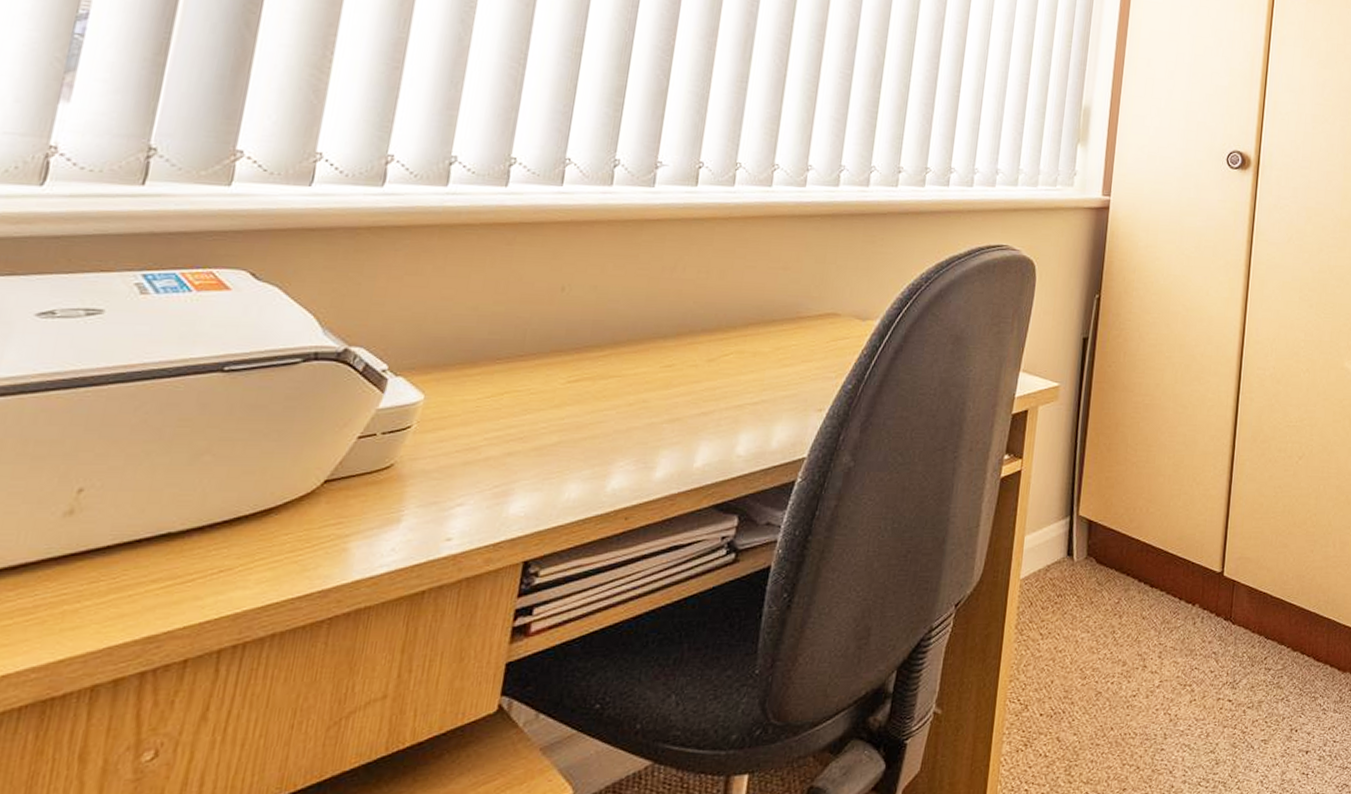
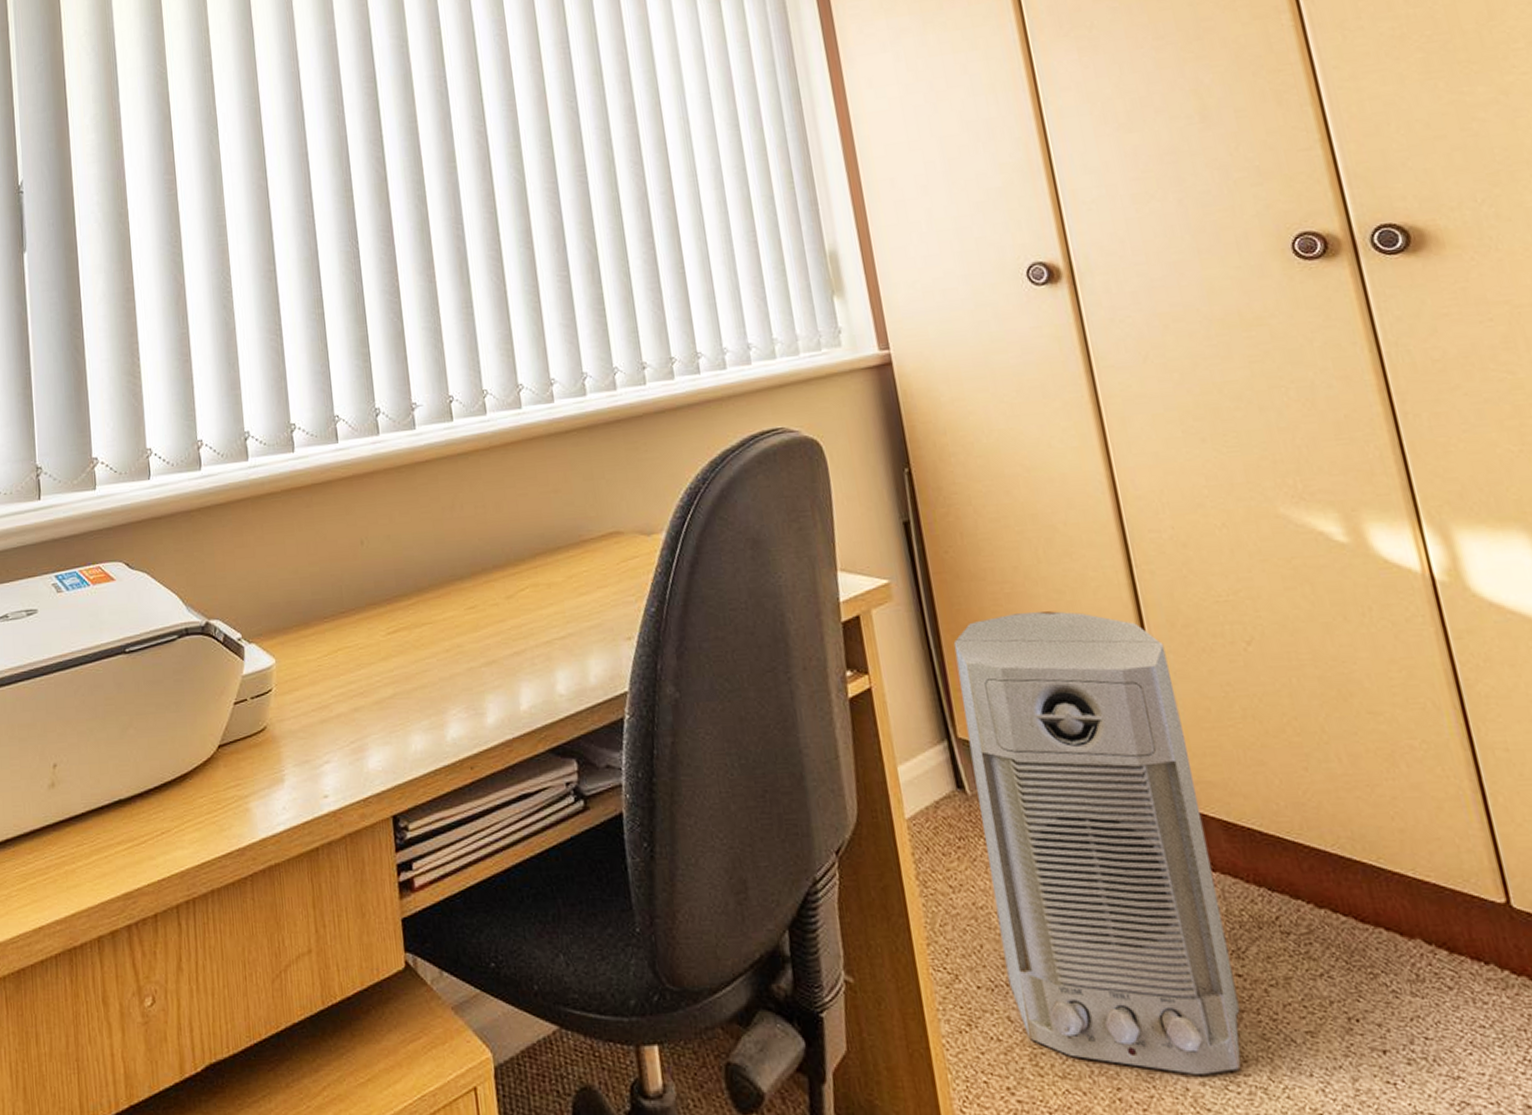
air purifier: none [1065,421,1245,775] -> present [953,611,1241,1074]

